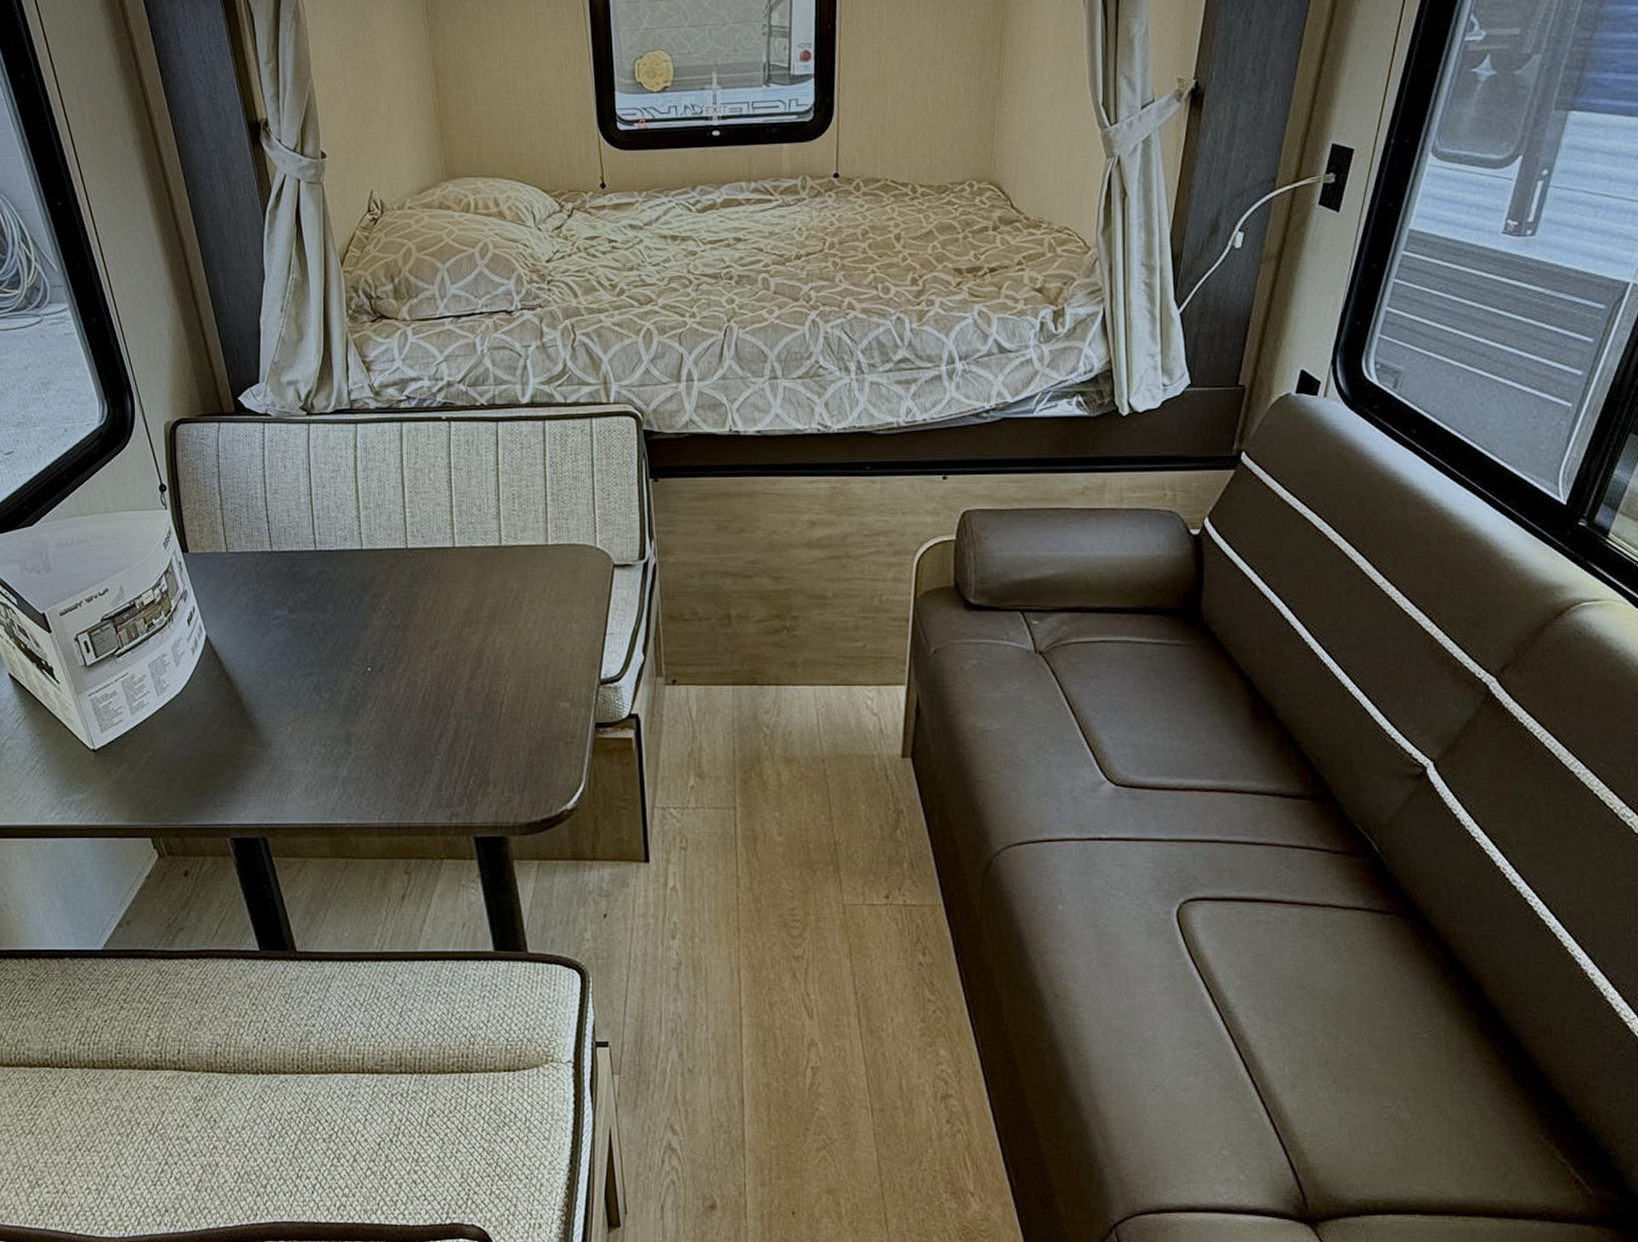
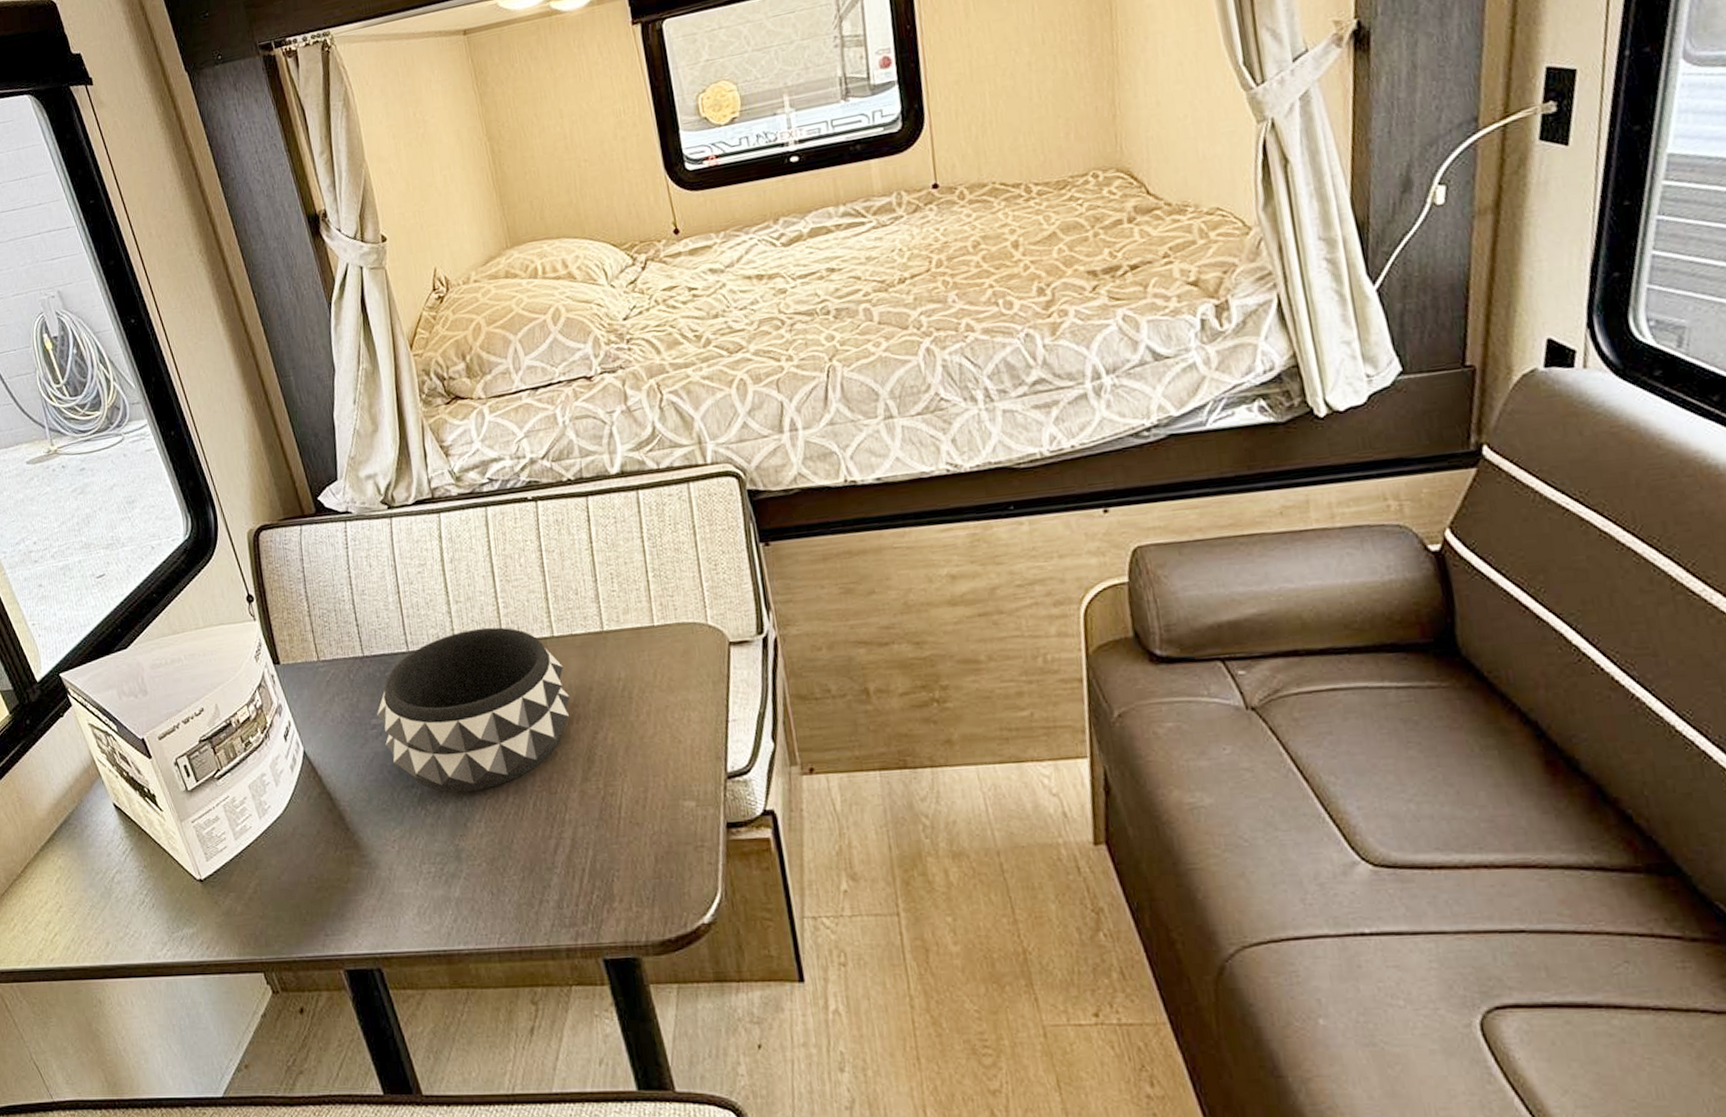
decorative bowl: none [281,534,464,682] -> present [377,627,570,792]

